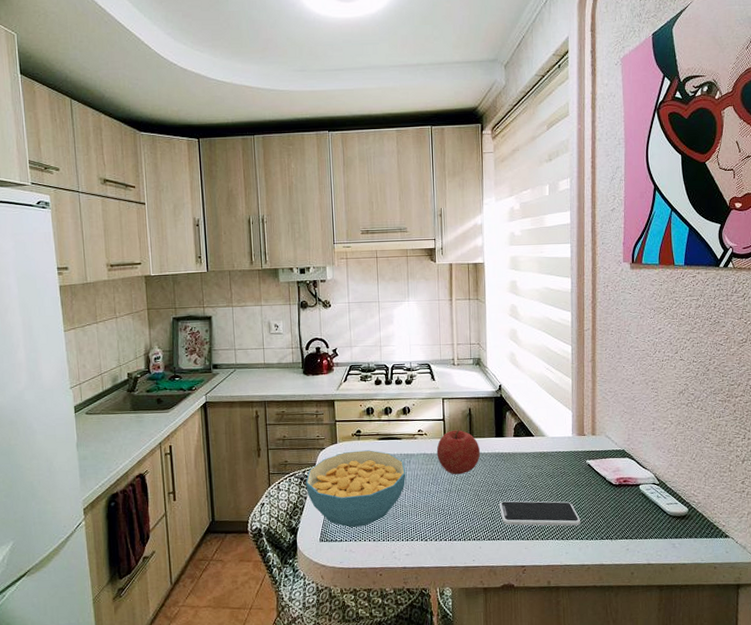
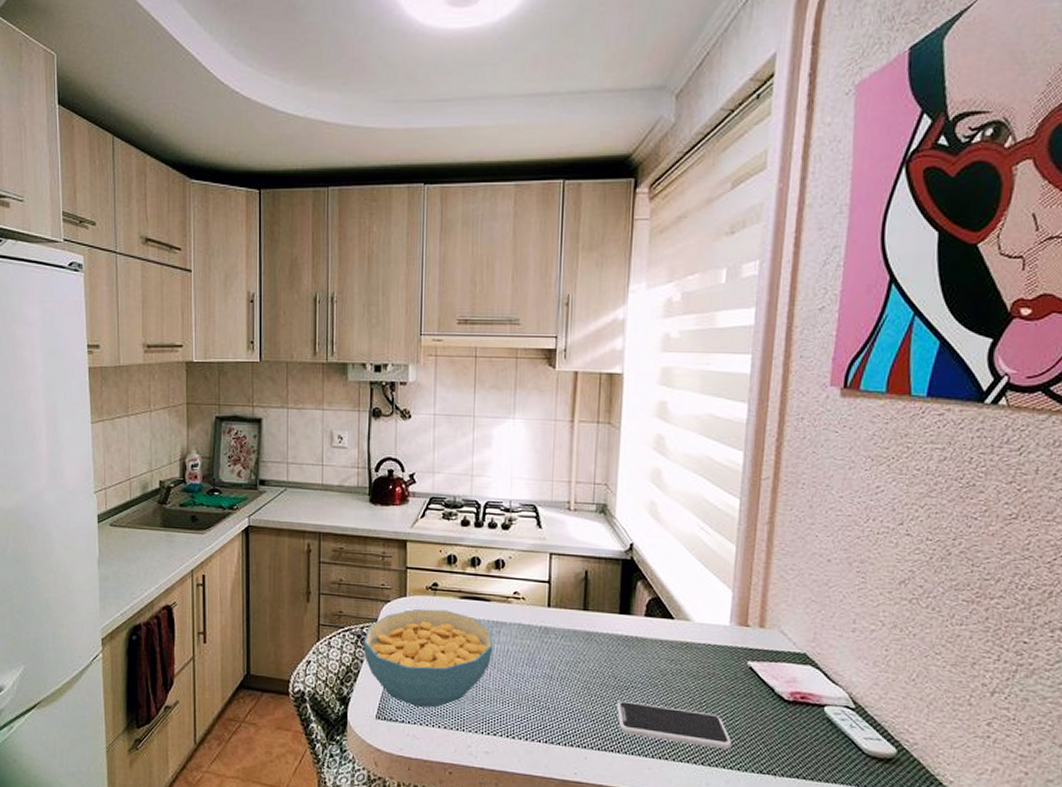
fruit: present [436,428,481,475] -> none [536,596,597,658]

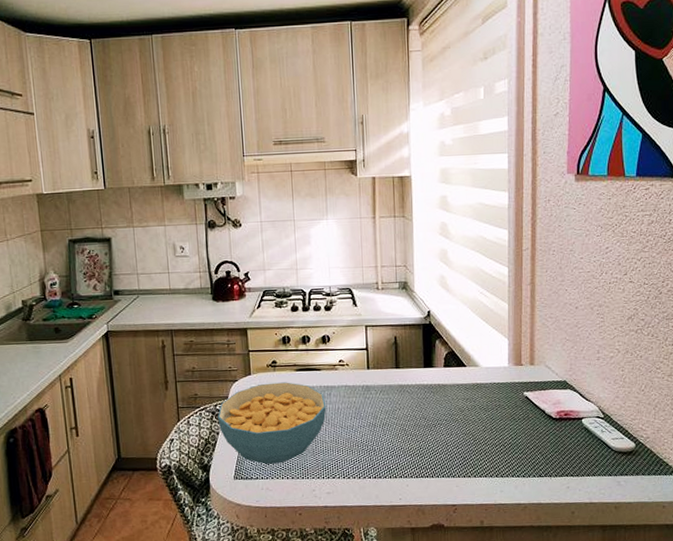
smartphone: present [616,700,731,750] -> none [428,436,517,463]

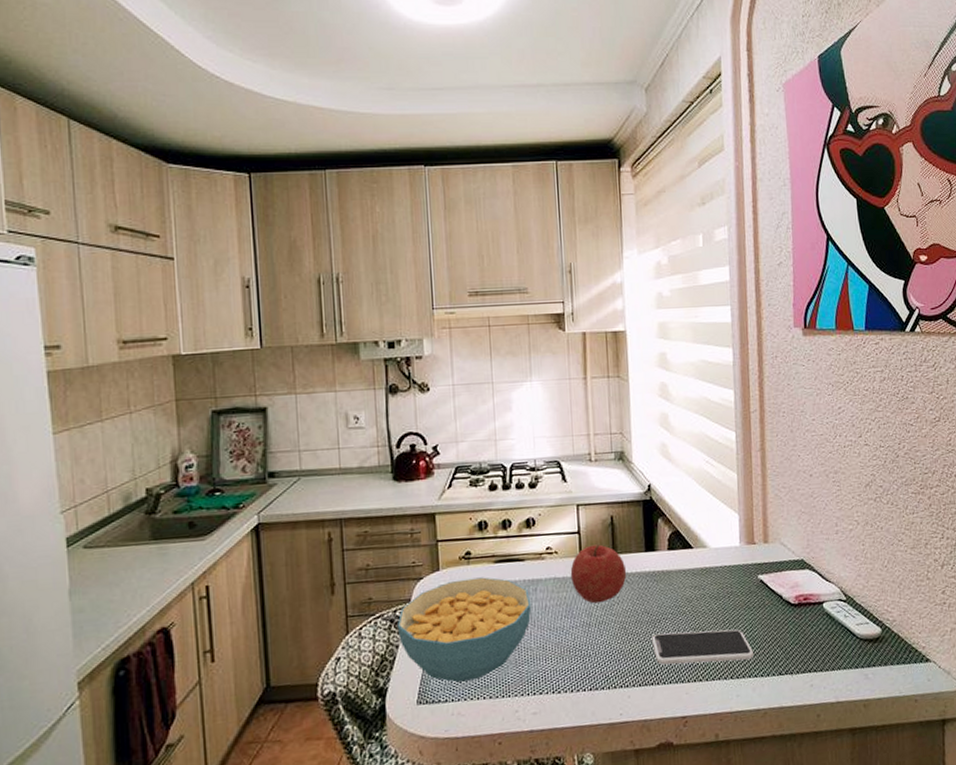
fruit: none [359,358,408,408] -> present [570,543,627,604]
smartphone: none [428,436,517,463] -> present [652,629,754,665]

